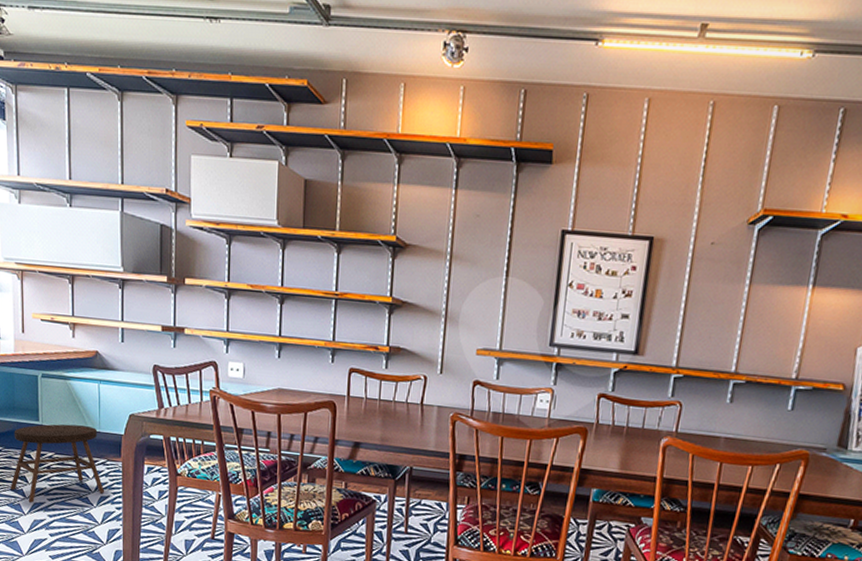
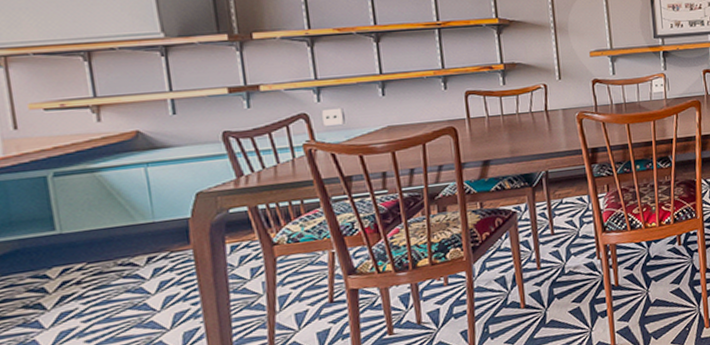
stool: present [10,424,105,503] -> none [14,218,172,334]

